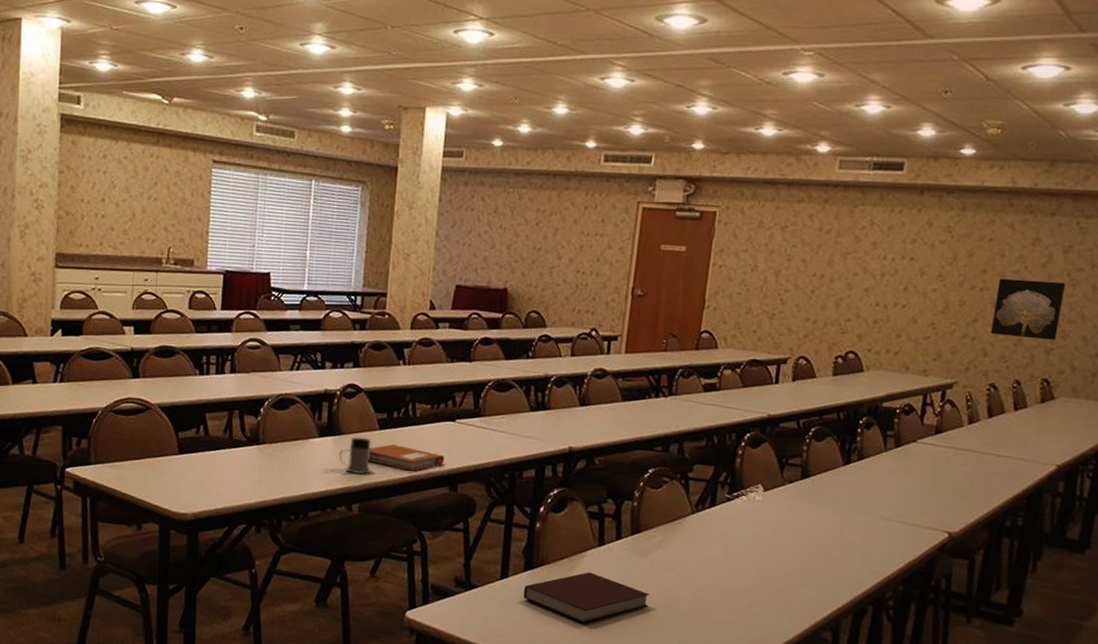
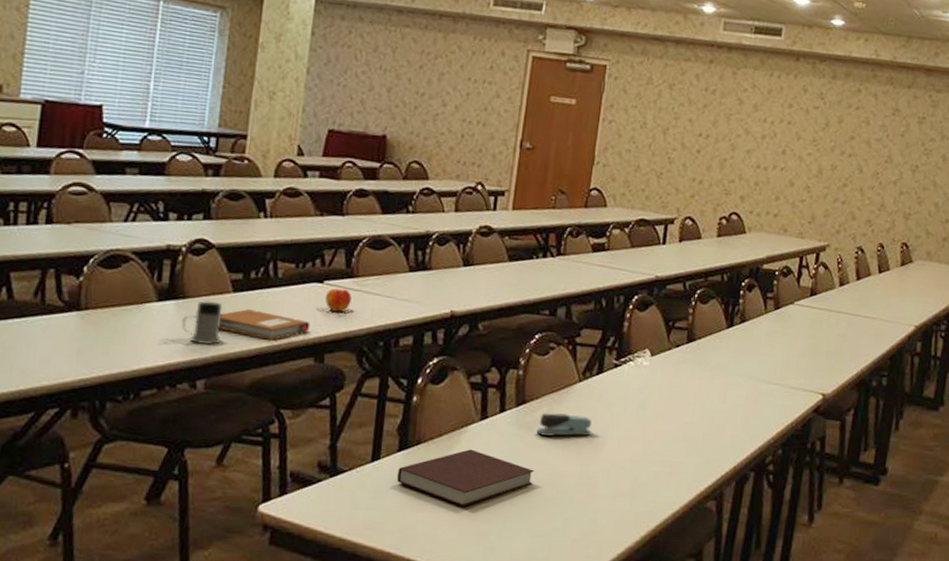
apple: none [456,426,480,447] -> present [325,288,352,312]
stapler: none [651,542,706,565] -> present [536,413,593,437]
wall art: present [991,278,1066,340] -> none [858,145,921,206]

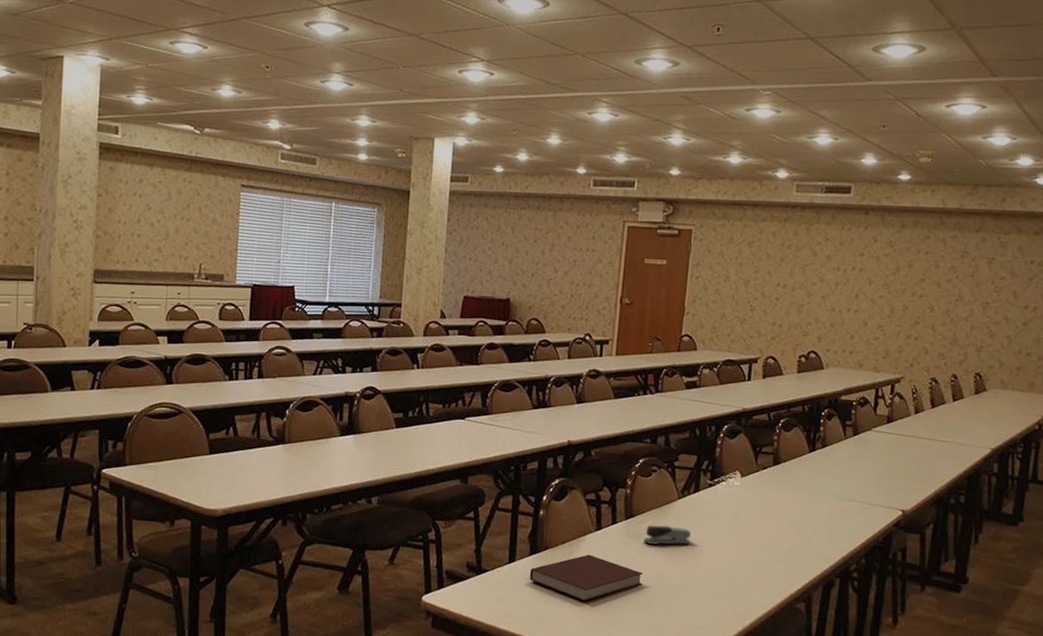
mug: present [181,301,222,346] -> none [358,435,389,470]
notebook: present [218,309,311,340] -> none [386,441,456,466]
apple: present [325,288,352,312] -> none [466,423,488,443]

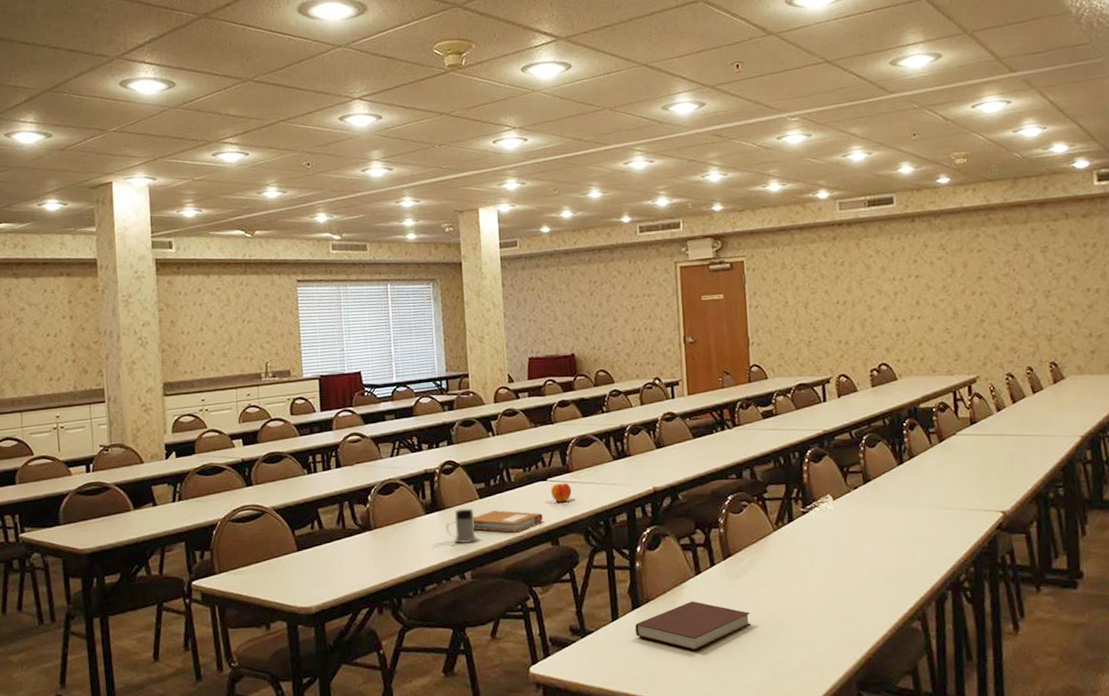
mug: none [358,435,389,470] -> present [445,508,477,544]
notebook: none [386,441,456,466] -> present [473,510,544,533]
apple: none [466,423,488,443] -> present [550,483,572,502]
stapler: present [644,525,692,545] -> none [745,560,795,582]

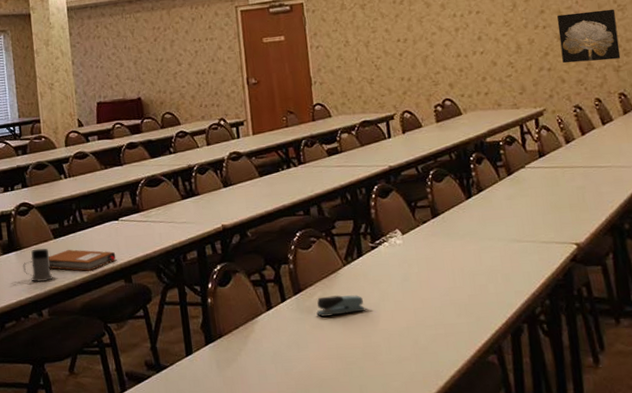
apple: present [550,483,572,502] -> none [122,222,143,241]
notebook: present [635,601,751,651] -> none [209,336,325,385]
stapler: none [745,560,795,582] -> present [316,295,366,317]
wall art: none [993,277,1054,331] -> present [556,9,621,64]

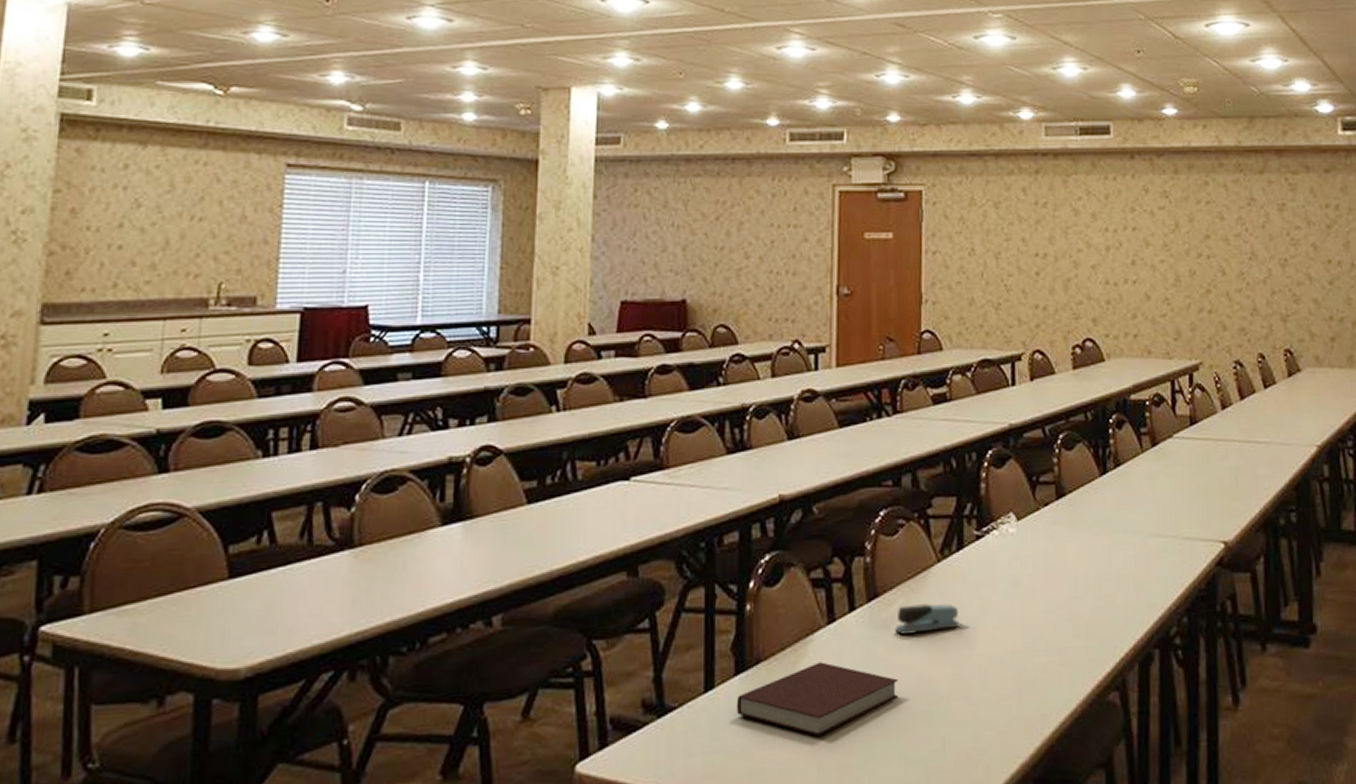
mug: present [22,248,53,283] -> none [470,518,517,573]
notebook: present [48,249,116,271] -> none [513,522,619,557]
notebook: none [209,336,325,385] -> present [736,662,899,736]
wall art: present [556,9,621,64] -> none [1223,242,1290,306]

